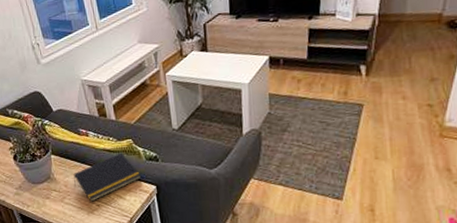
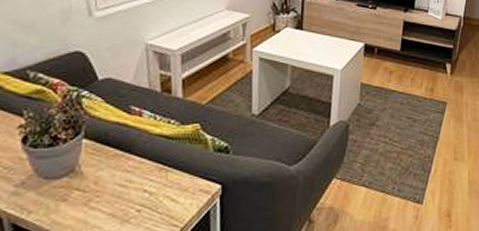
notepad: present [73,152,142,202] -> none [110,140,205,206]

